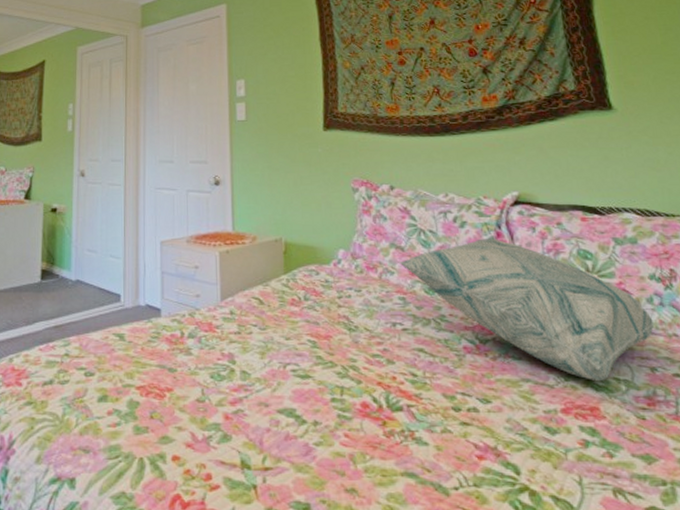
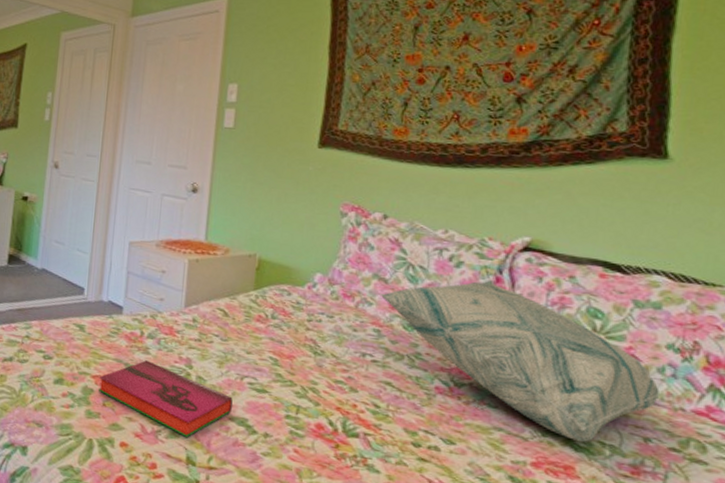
hardback book: none [144,362,279,439] -> present [99,360,233,437]

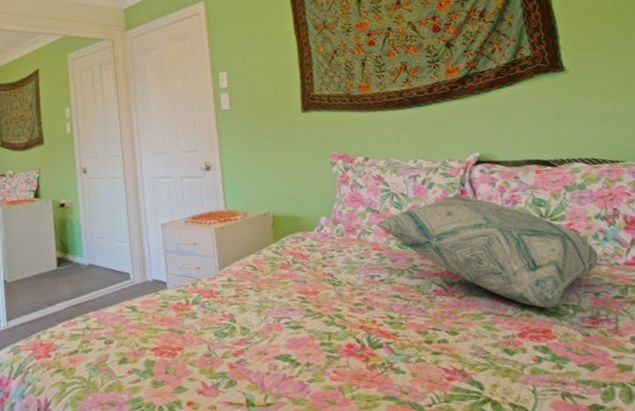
hardback book: present [99,360,233,437] -> none [158,324,276,383]

